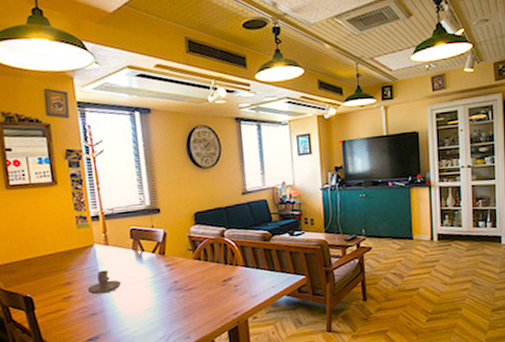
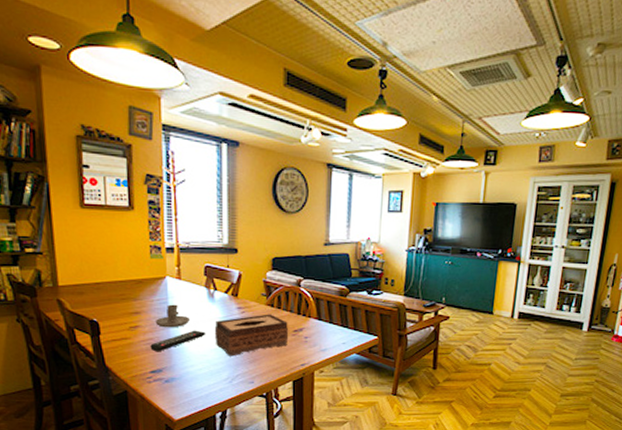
remote control: none [85,292,138,320] -> present [150,330,206,352]
tissue box: none [145,267,219,315] -> present [214,314,289,357]

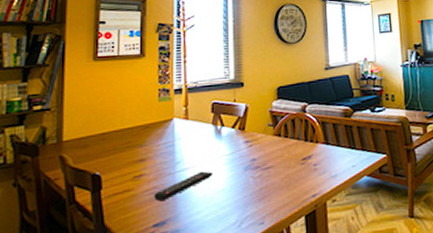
candle holder: present [155,304,189,328] -> none [160,146,196,173]
tissue box: present [214,314,289,357] -> none [222,144,298,196]

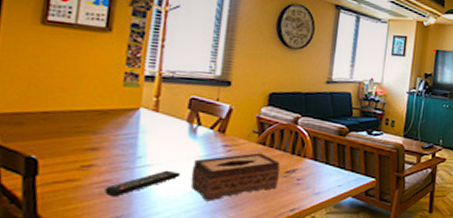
tissue box: none [222,144,298,196] -> present [191,153,281,201]

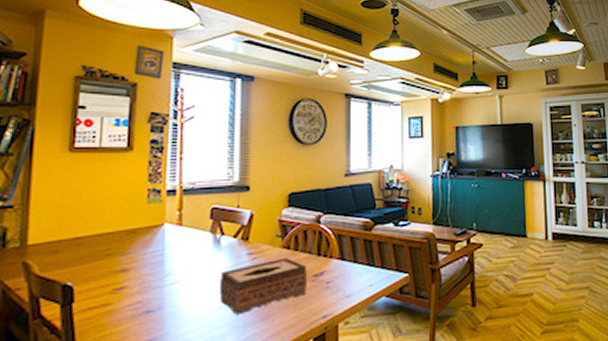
remote control: present [105,170,181,197] -> none [137,285,209,319]

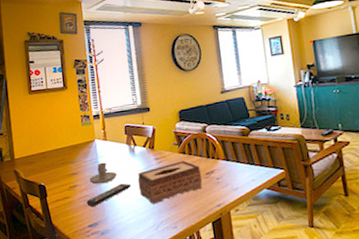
remote control: none [137,285,209,319] -> present [87,183,132,207]
candle holder: none [146,256,189,286] -> present [89,162,117,185]

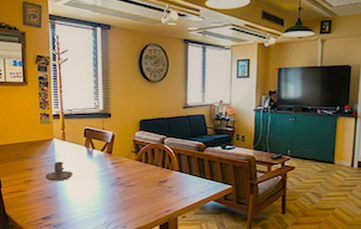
remote control: present [87,183,132,207] -> none [41,183,87,202]
tissue box: present [137,160,203,205] -> none [93,168,155,205]

